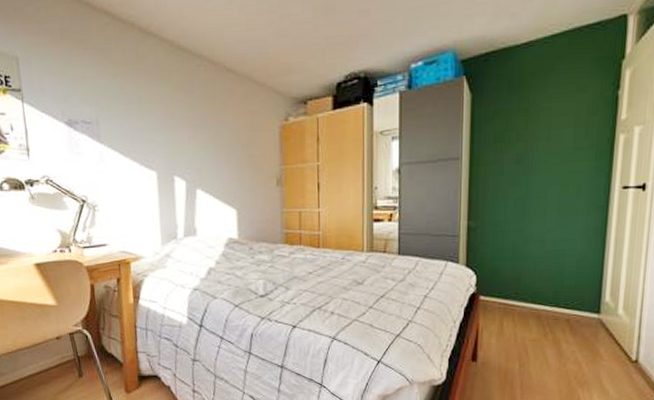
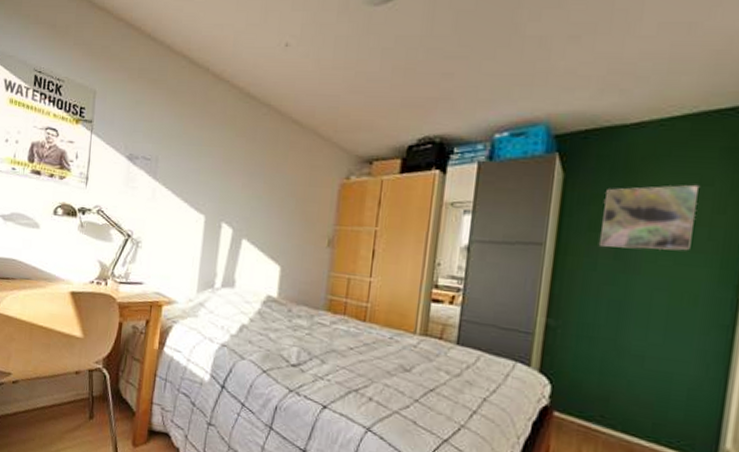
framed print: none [504,92,577,155] -> present [600,184,699,251]

